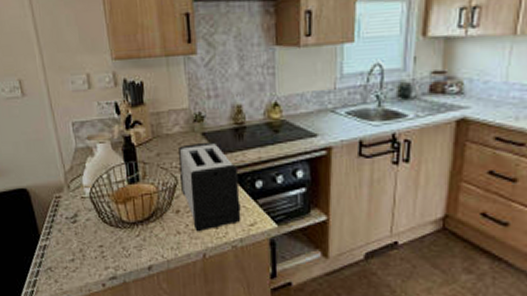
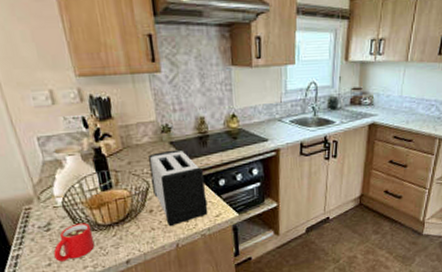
mug: none [78,218,118,258] -> present [53,223,95,262]

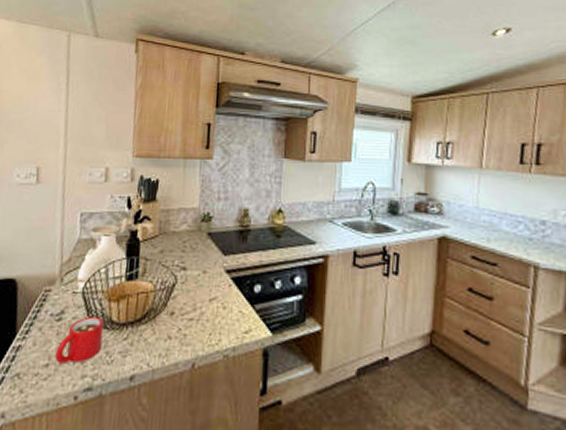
toaster: present [149,149,208,227] -> none [179,242,238,338]

